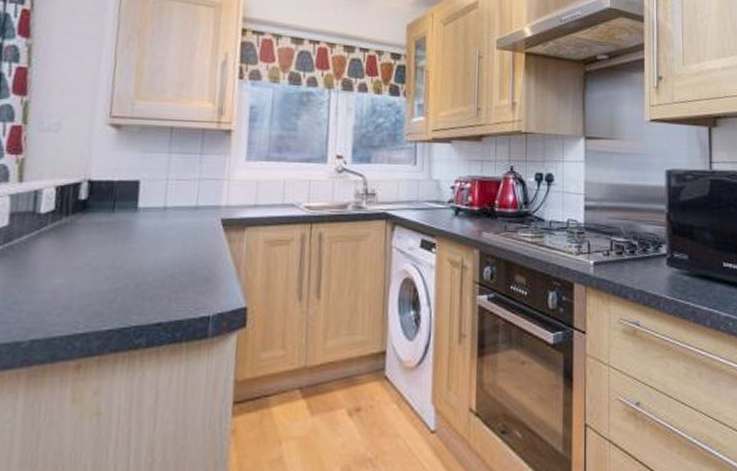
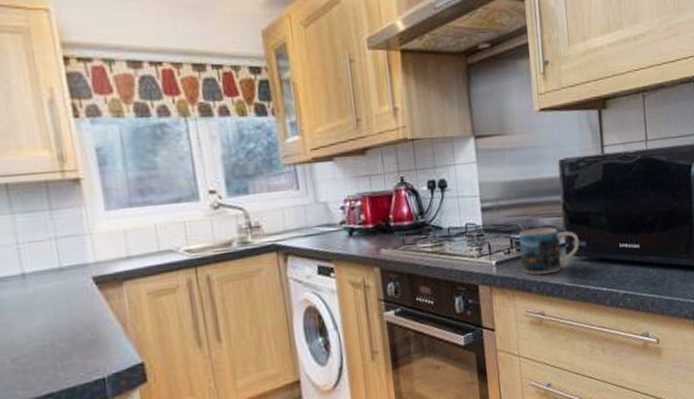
mug: none [618,233,681,283] -> present [518,227,580,275]

